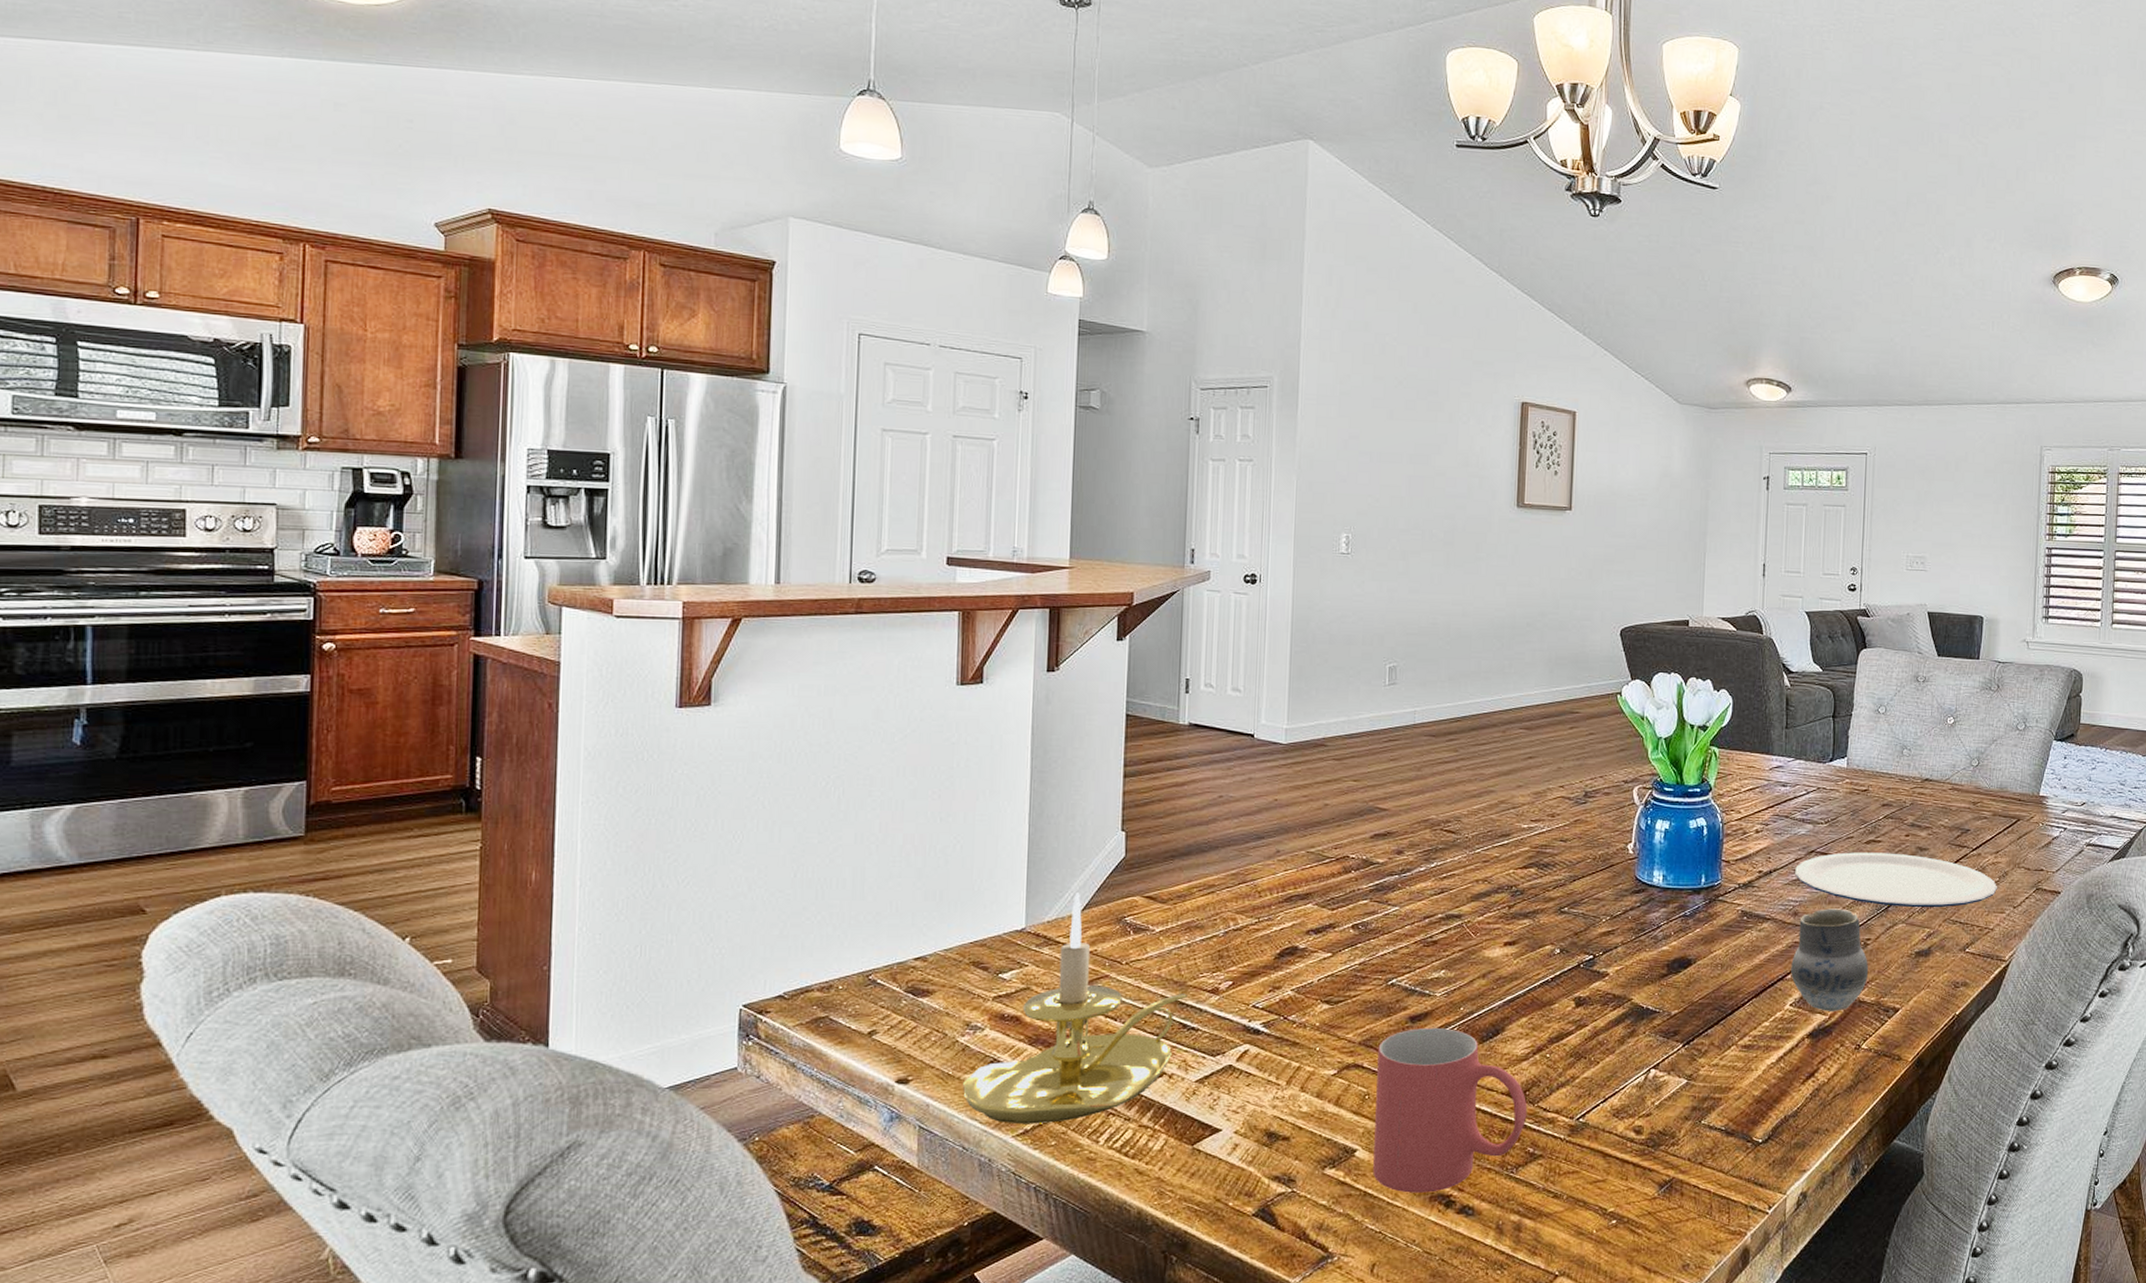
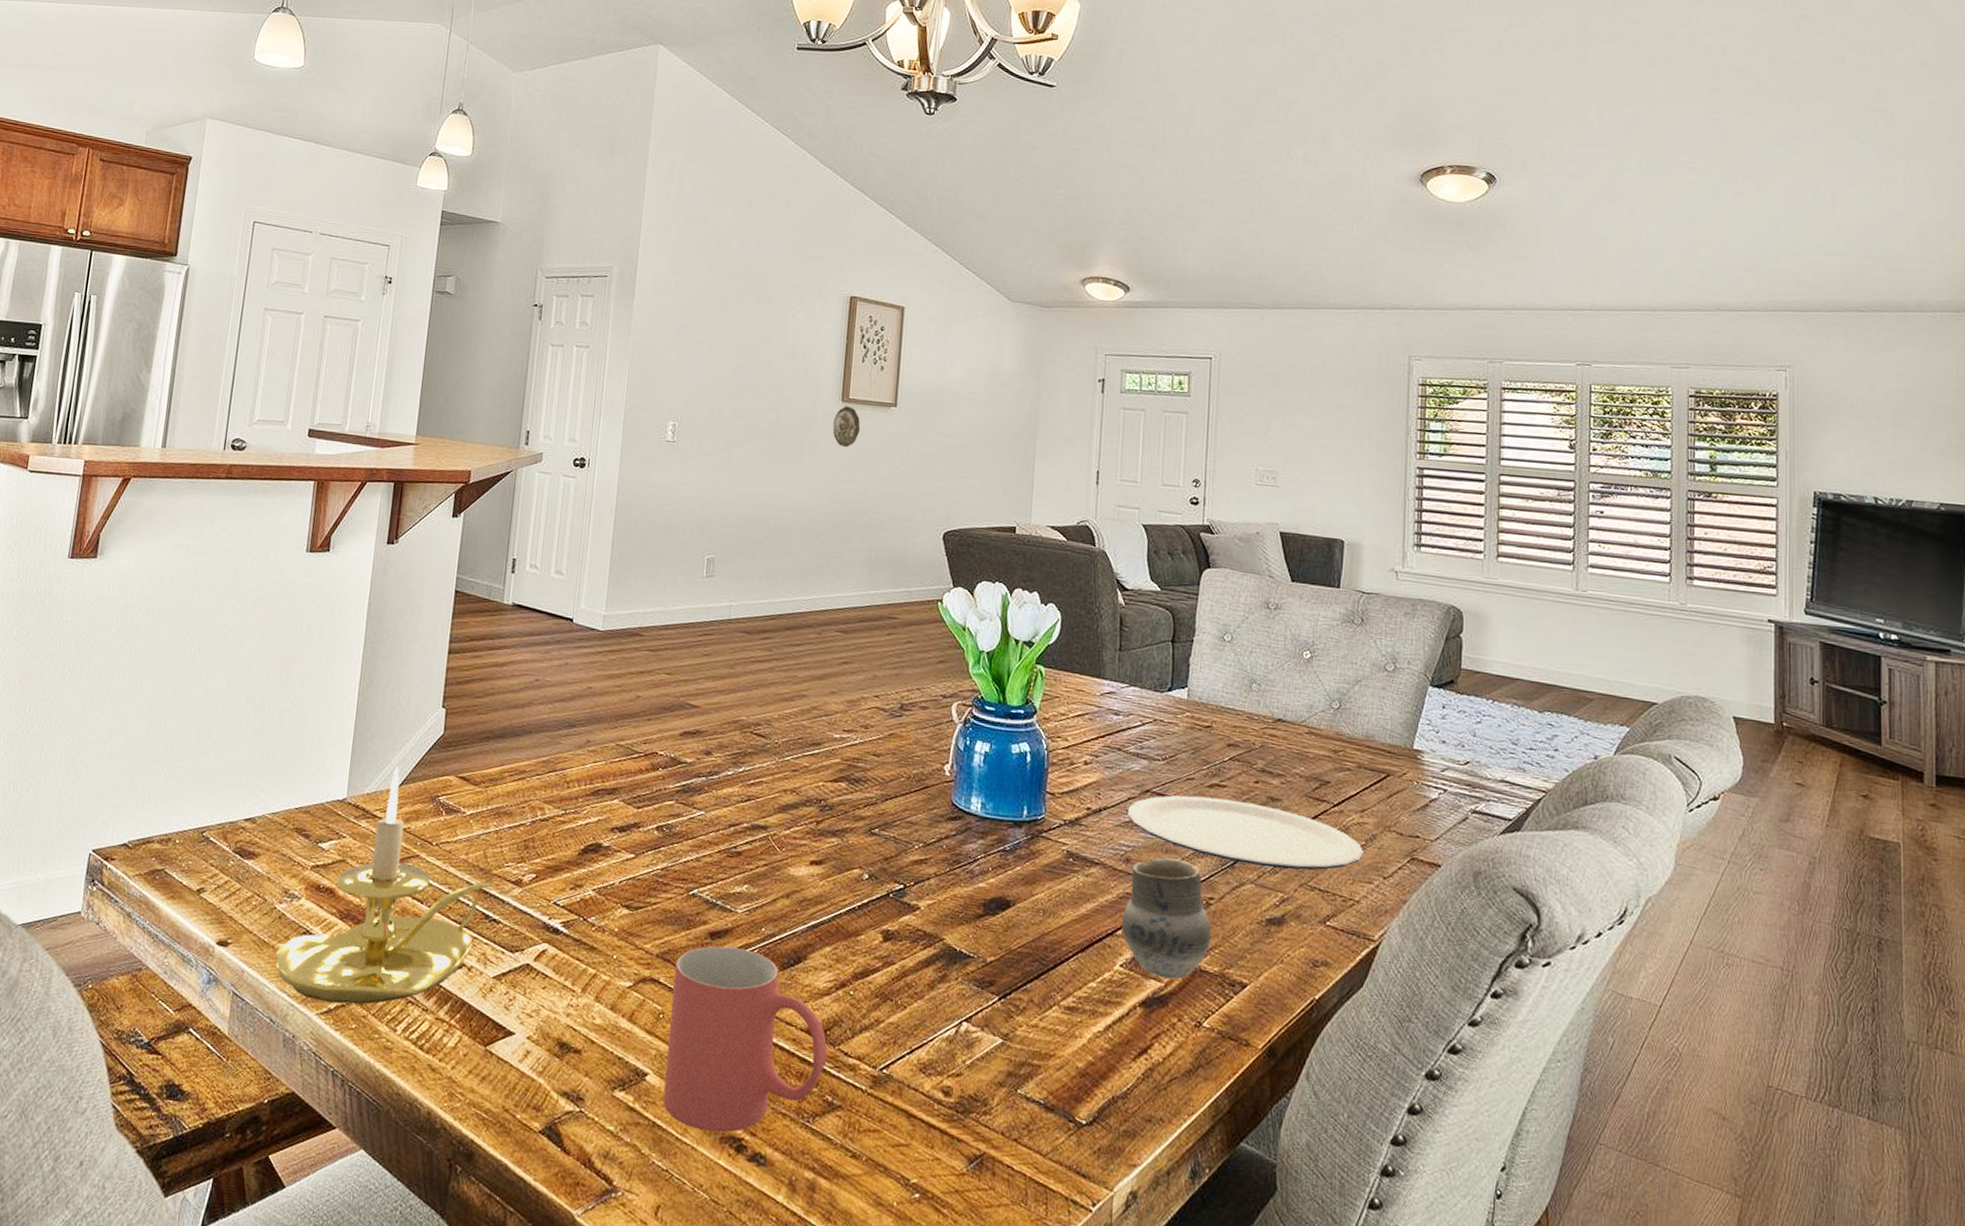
decorative plate: none [1509,511,1537,553] -> present [832,406,861,448]

